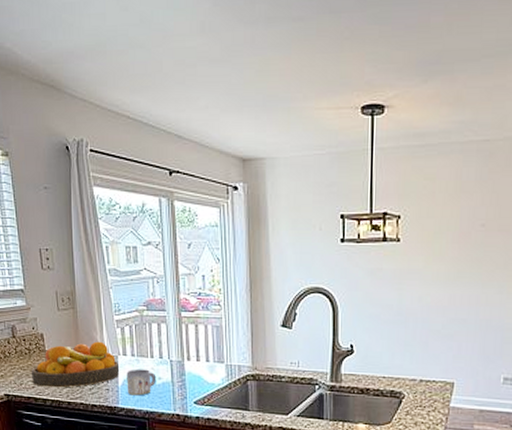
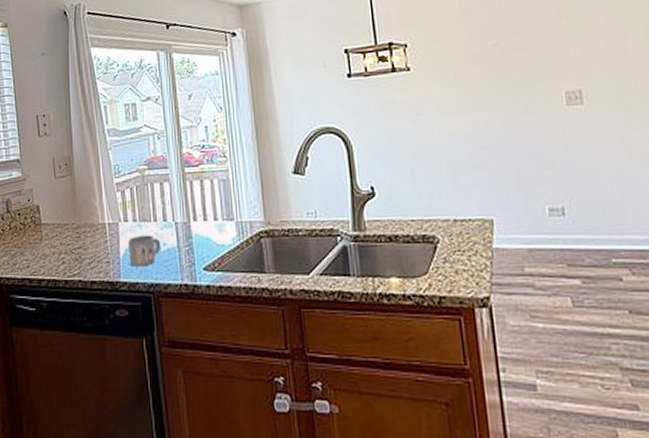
fruit bowl: present [31,341,120,388] -> none [25,208,121,266]

